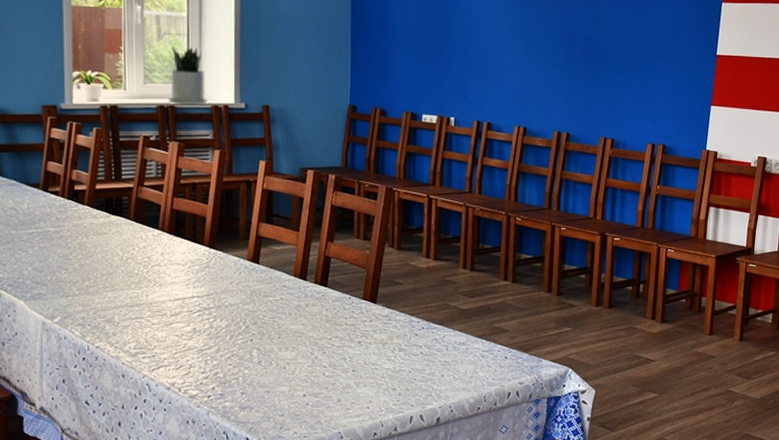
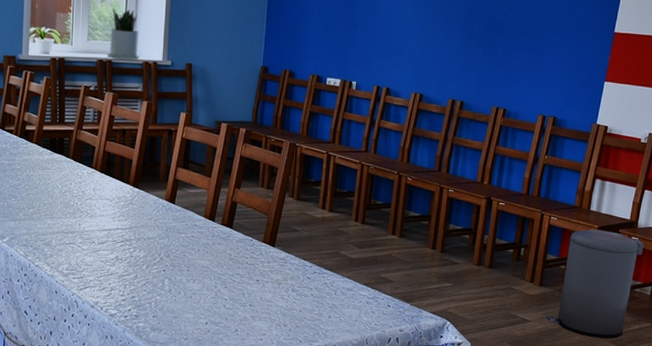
pedal bin: none [670,259,761,372] -> present [546,229,644,338]

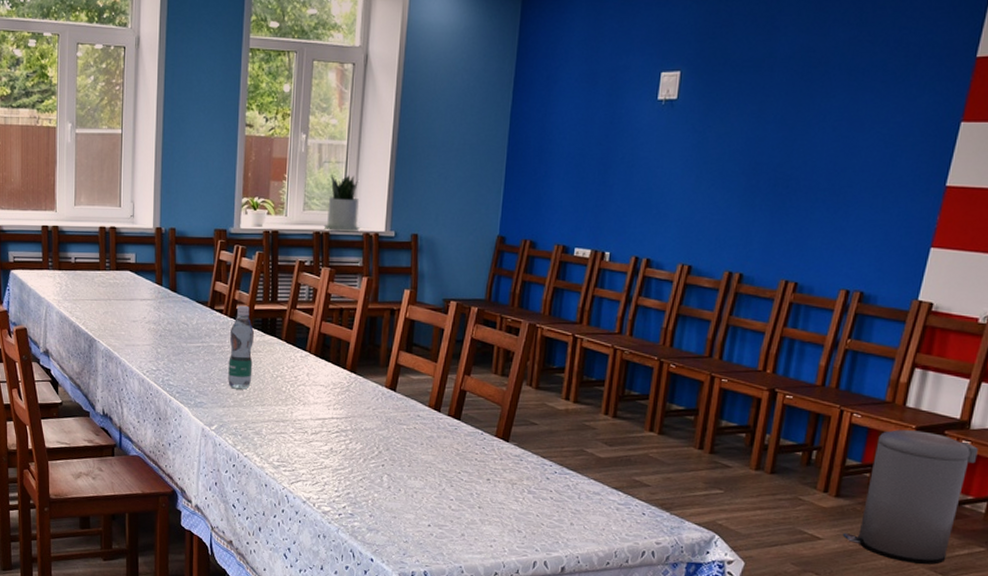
bottle: none [19,126,43,204] -> present [228,305,254,390]

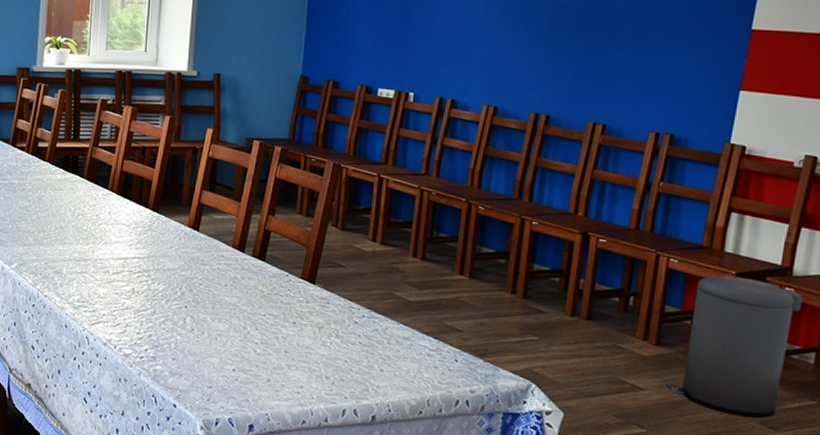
bottle: present [228,305,254,390] -> none [28,143,55,228]
planter: present [323,175,360,232] -> none [126,15,162,71]

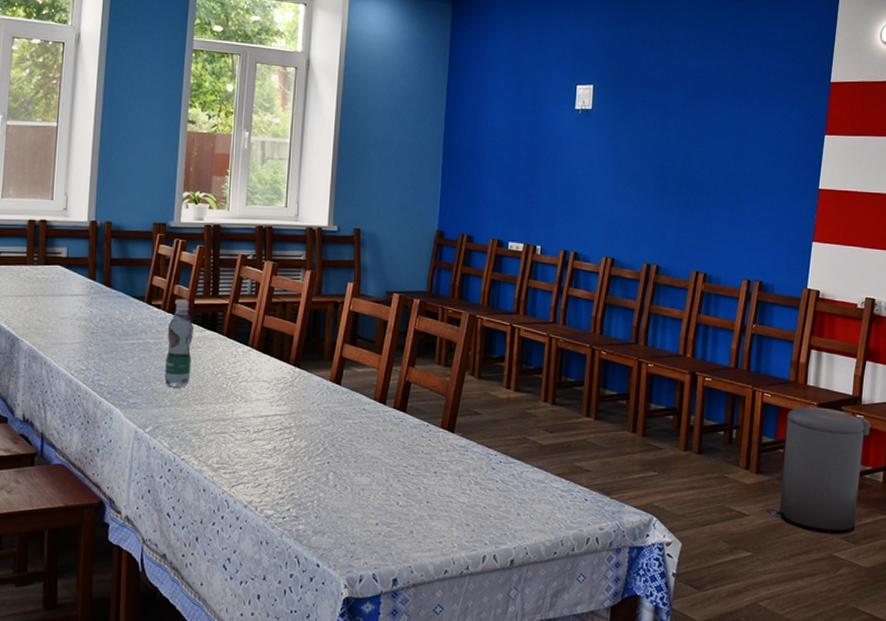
bottle: none [28,143,55,228] -> present [164,300,193,388]

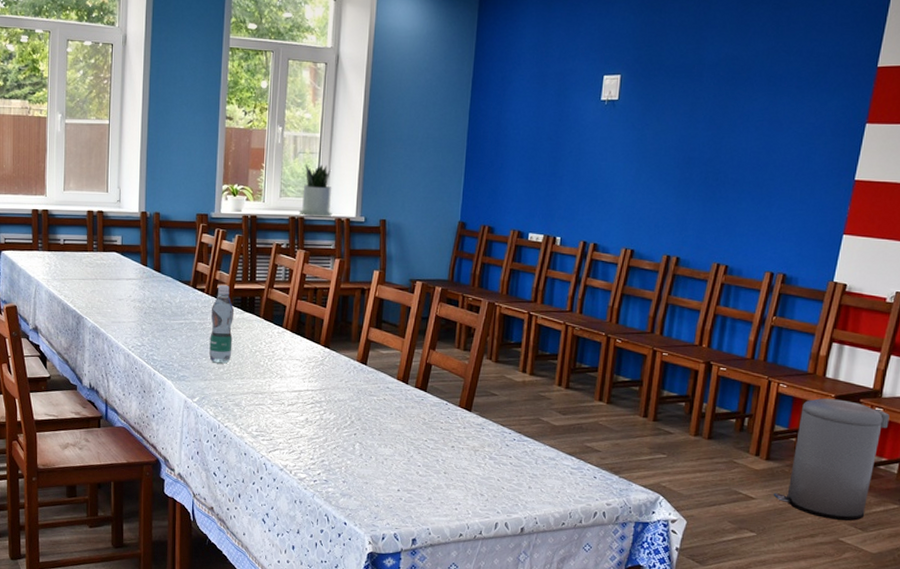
planter: none [266,171,303,227] -> present [298,164,333,218]

